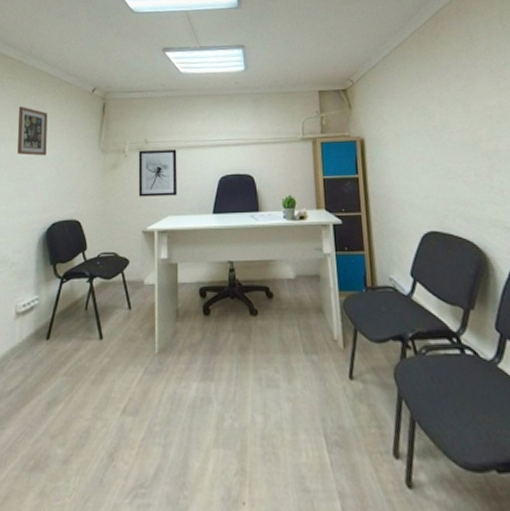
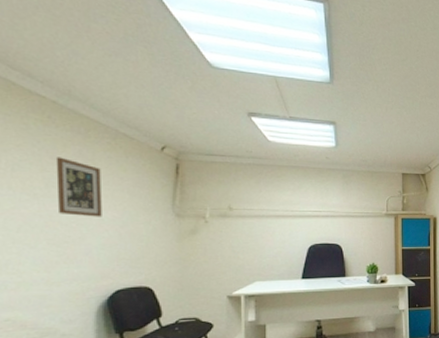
wall art: present [138,149,178,197] -> none [221,216,266,263]

